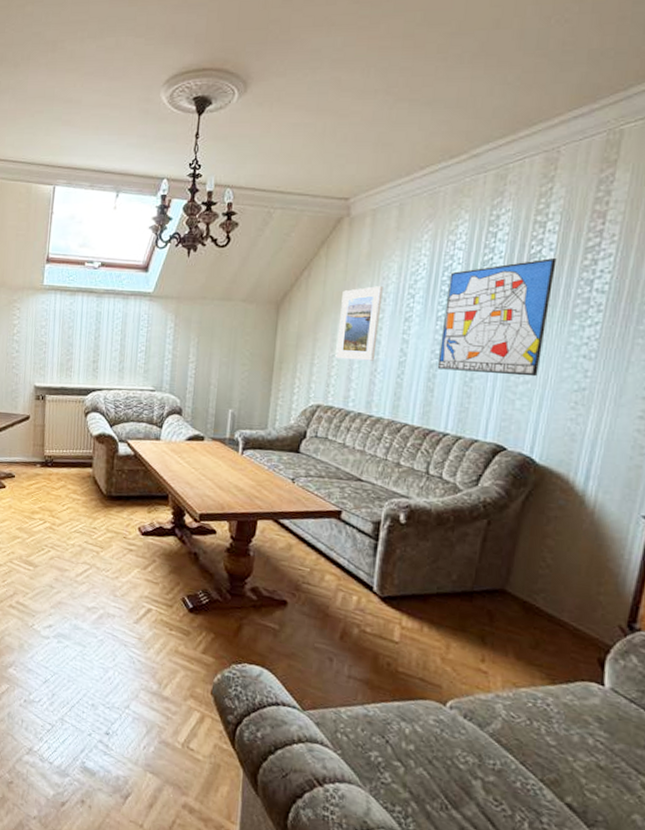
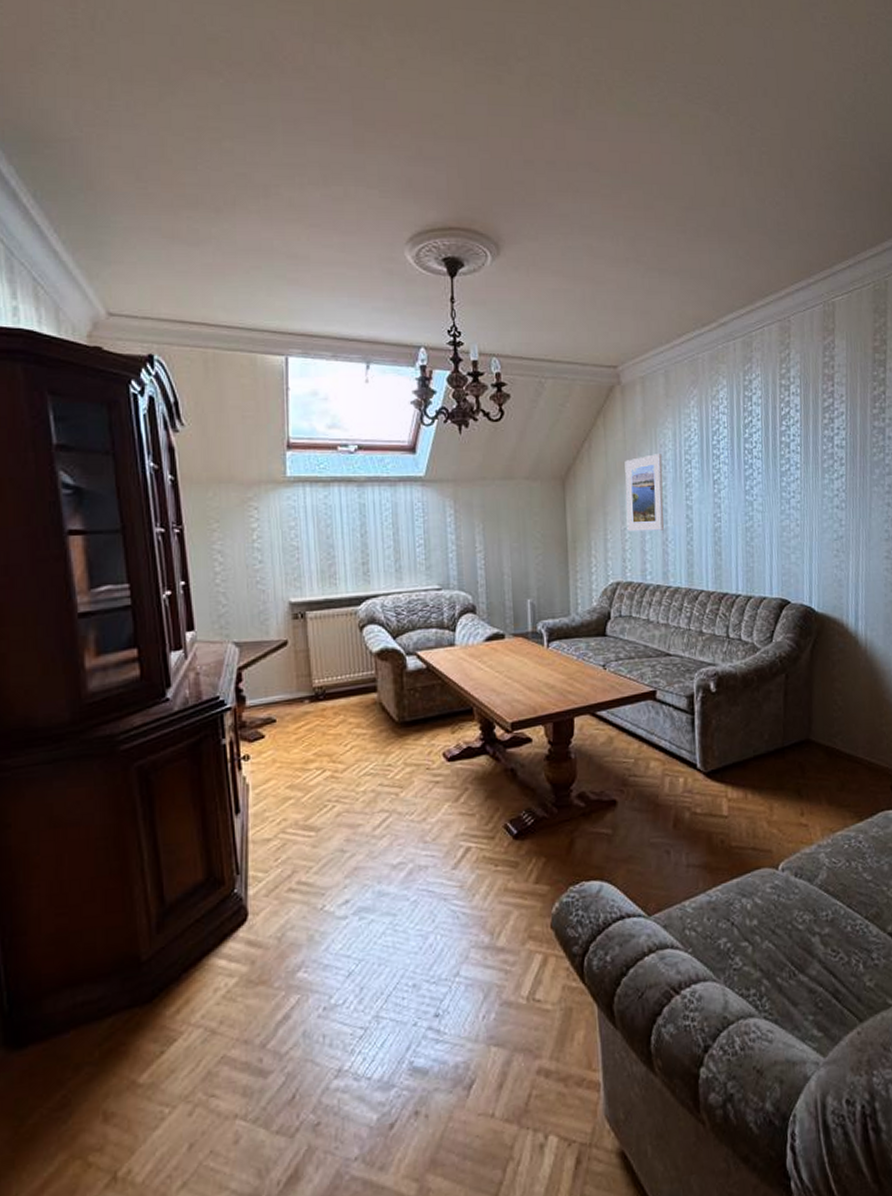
wall art: present [437,258,557,377] -> none [718,419,805,532]

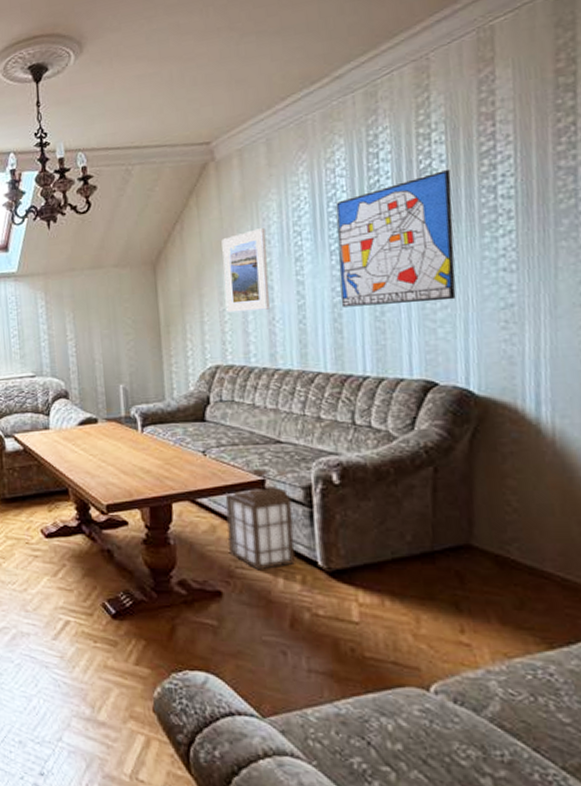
lantern: none [621,679,679,777] -> present [224,468,295,570]
wall art: none [718,419,805,532] -> present [335,170,456,308]

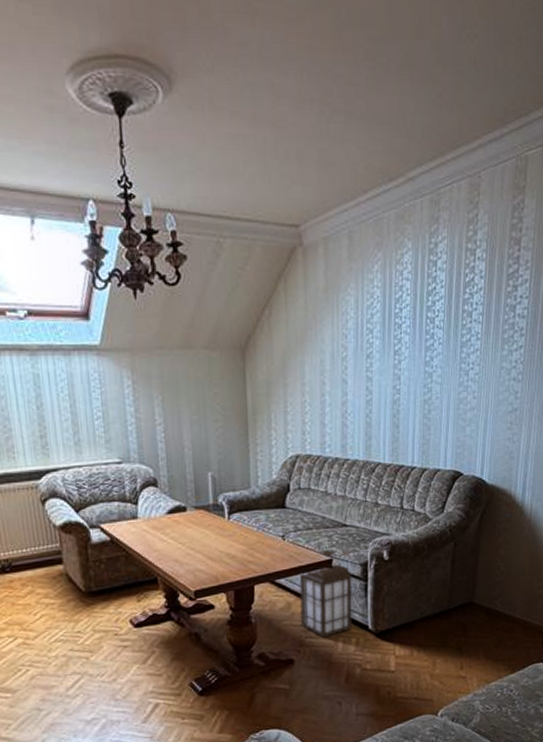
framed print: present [221,228,270,313] -> none [306,322,344,404]
wall art: present [335,170,456,308] -> none [399,286,487,404]

